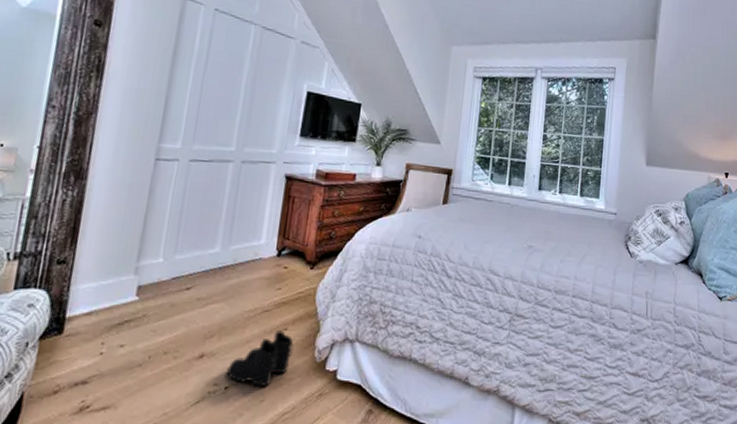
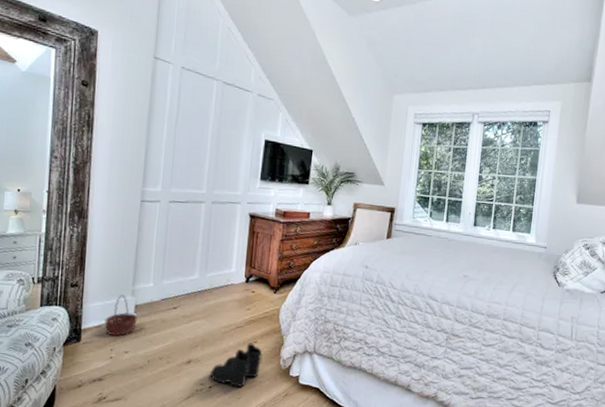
basket: none [96,273,141,325] -> present [104,295,139,336]

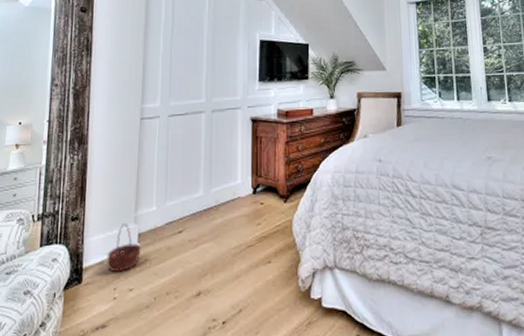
boots: present [209,343,263,388] -> none [221,263,279,320]

